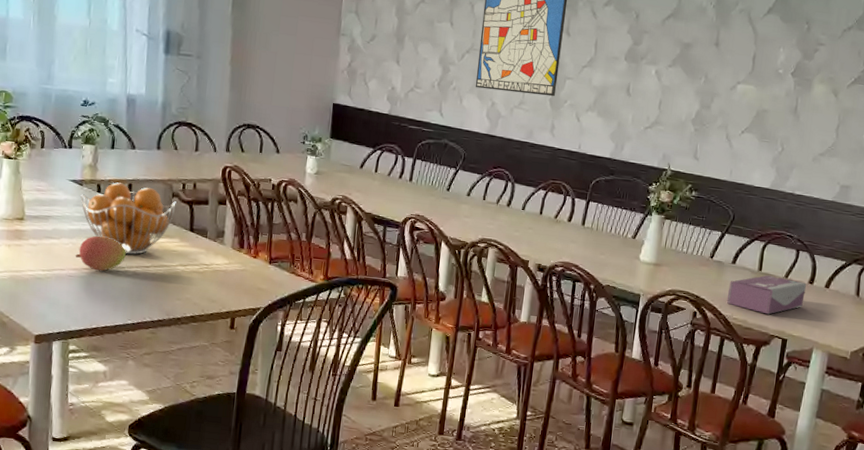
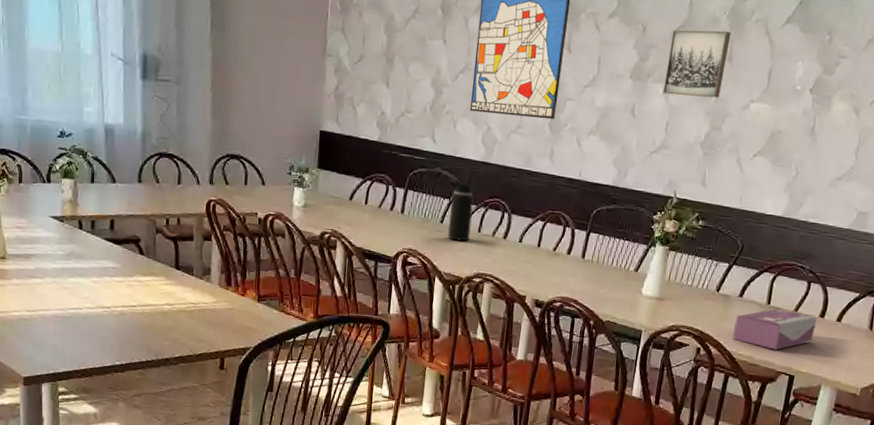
fruit: present [75,235,126,271] -> none [59,274,111,311]
fruit basket: present [80,182,177,255] -> none [62,218,160,294]
water bottle: none [454,146,479,209] -> present [447,174,474,242]
wall art: none [656,17,718,80] -> present [663,30,731,98]

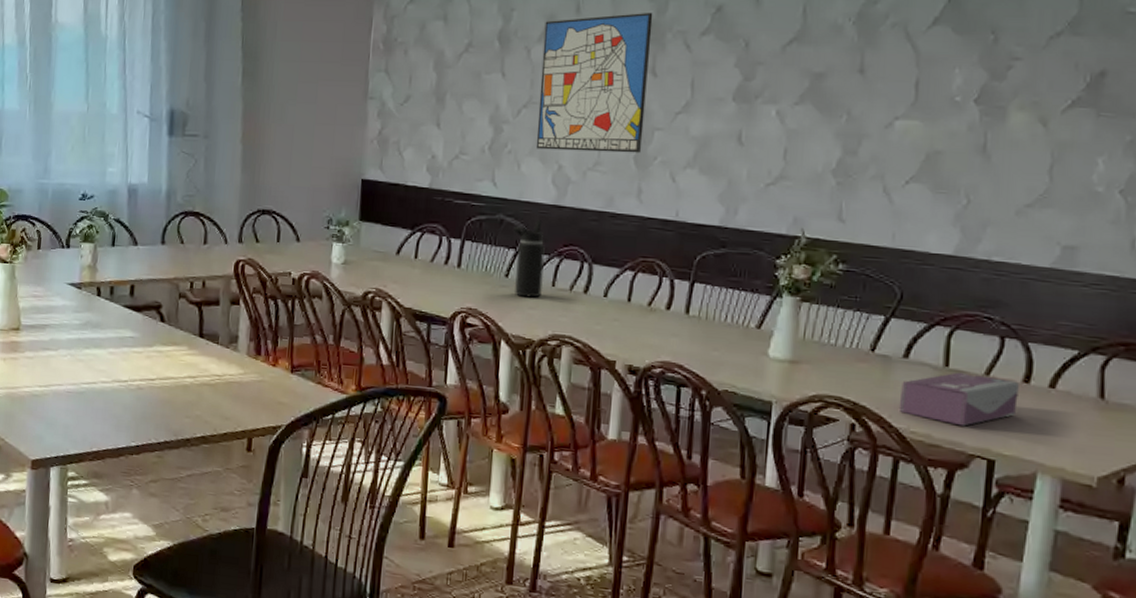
wall art: present [663,30,731,98] -> none [777,40,860,117]

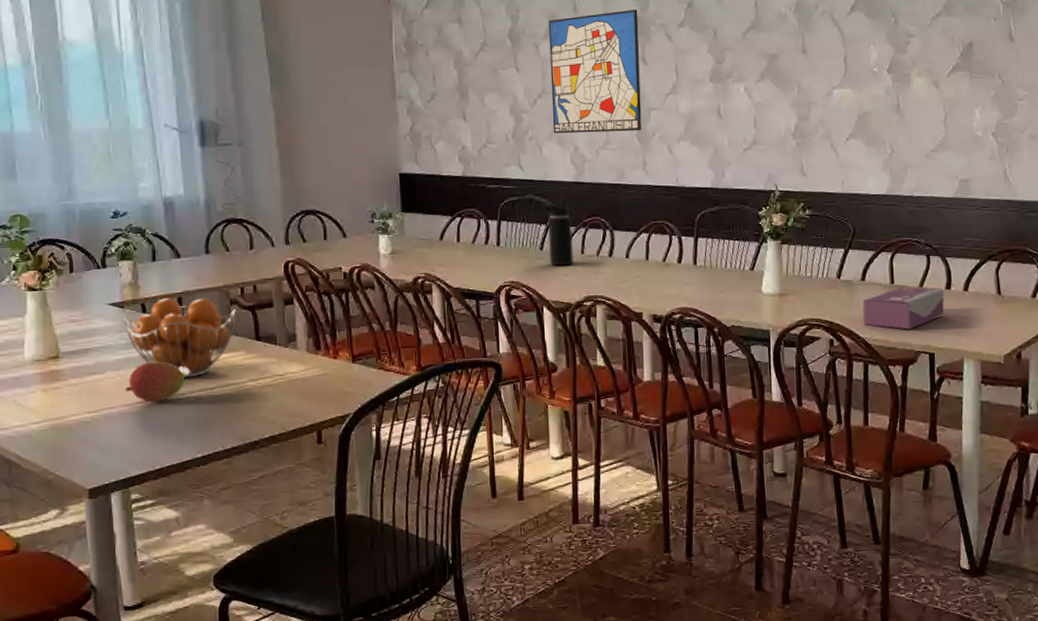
fruit: none [73,345,129,386] -> present [125,362,185,403]
fruit basket: none [79,284,184,366] -> present [123,298,236,378]

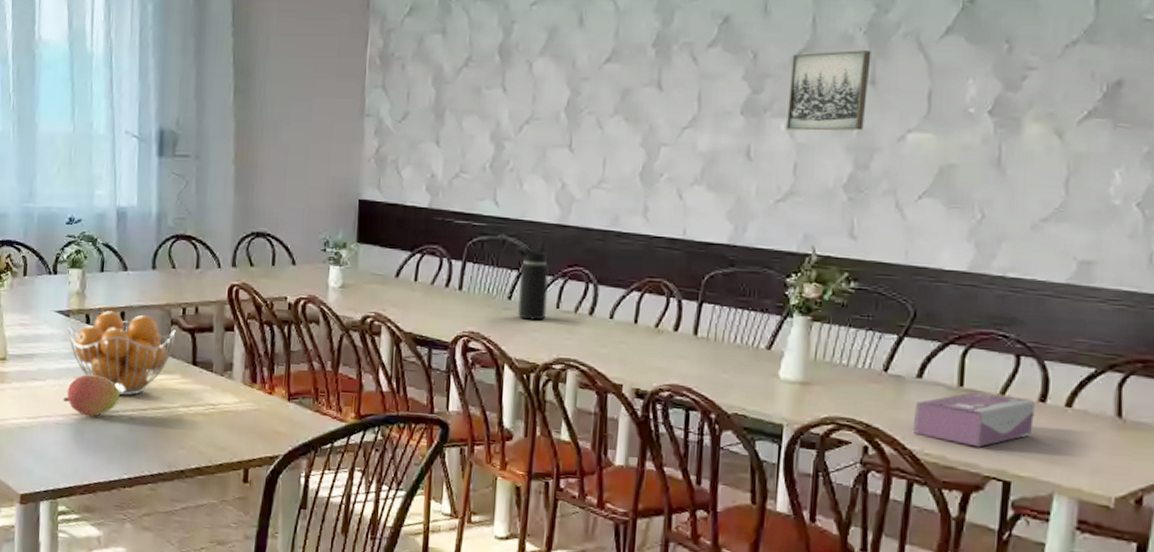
wall art: present [548,9,642,134] -> none [538,23,658,170]
wall art: none [743,26,801,92] -> present [786,50,872,131]

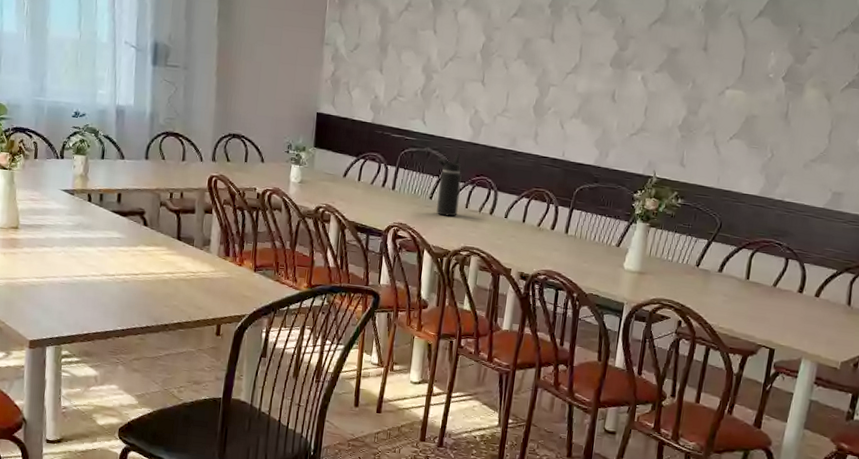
fruit: present [62,374,120,417] -> none [67,244,116,279]
fruit basket: present [67,311,176,396] -> none [72,192,164,263]
wall art: present [786,50,872,131] -> none [642,22,706,85]
tissue box: present [914,392,1035,447] -> none [713,283,795,324]

